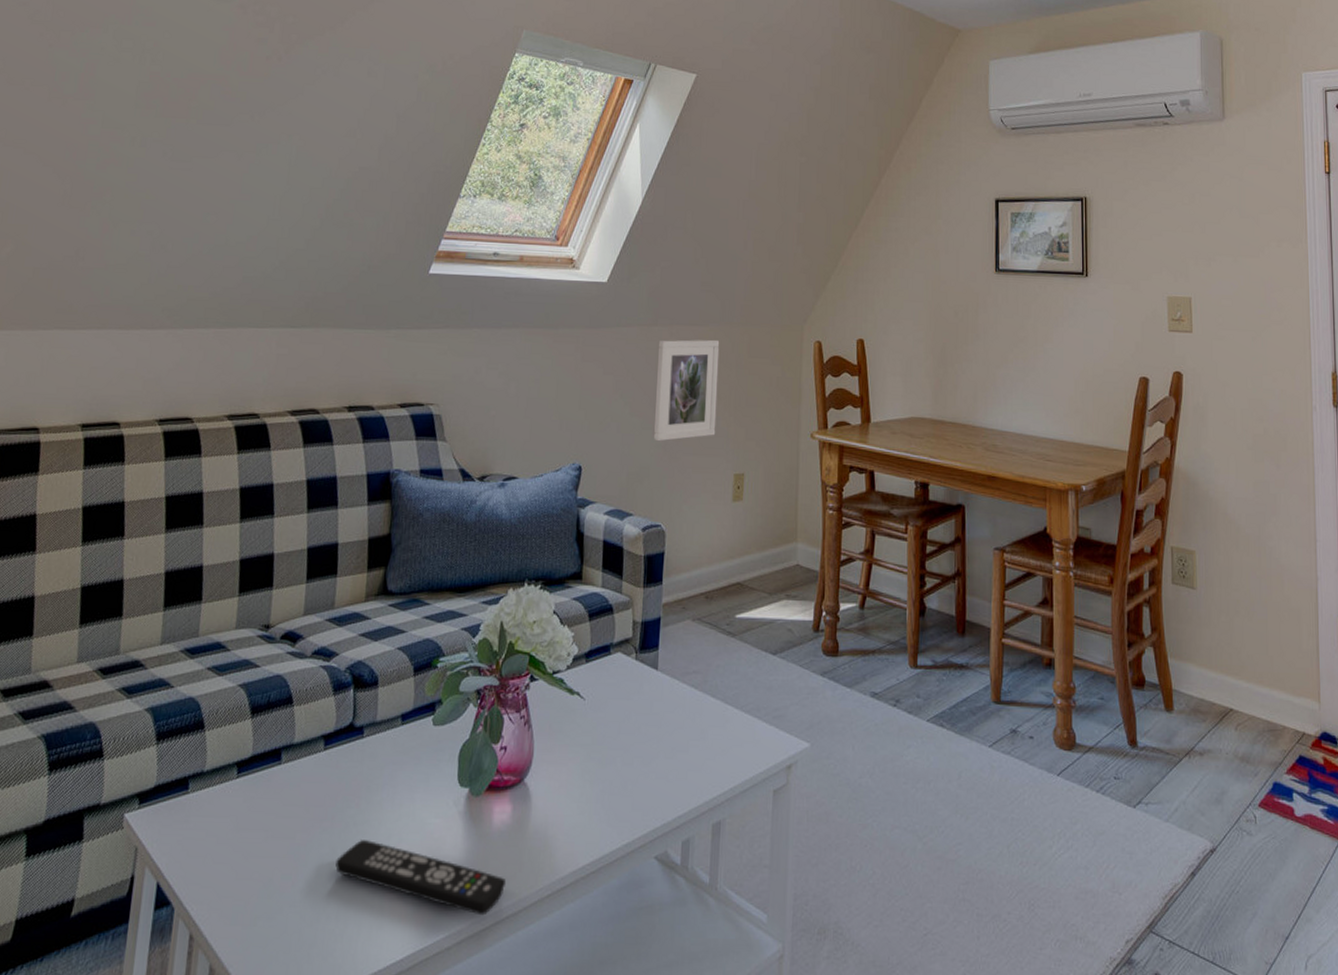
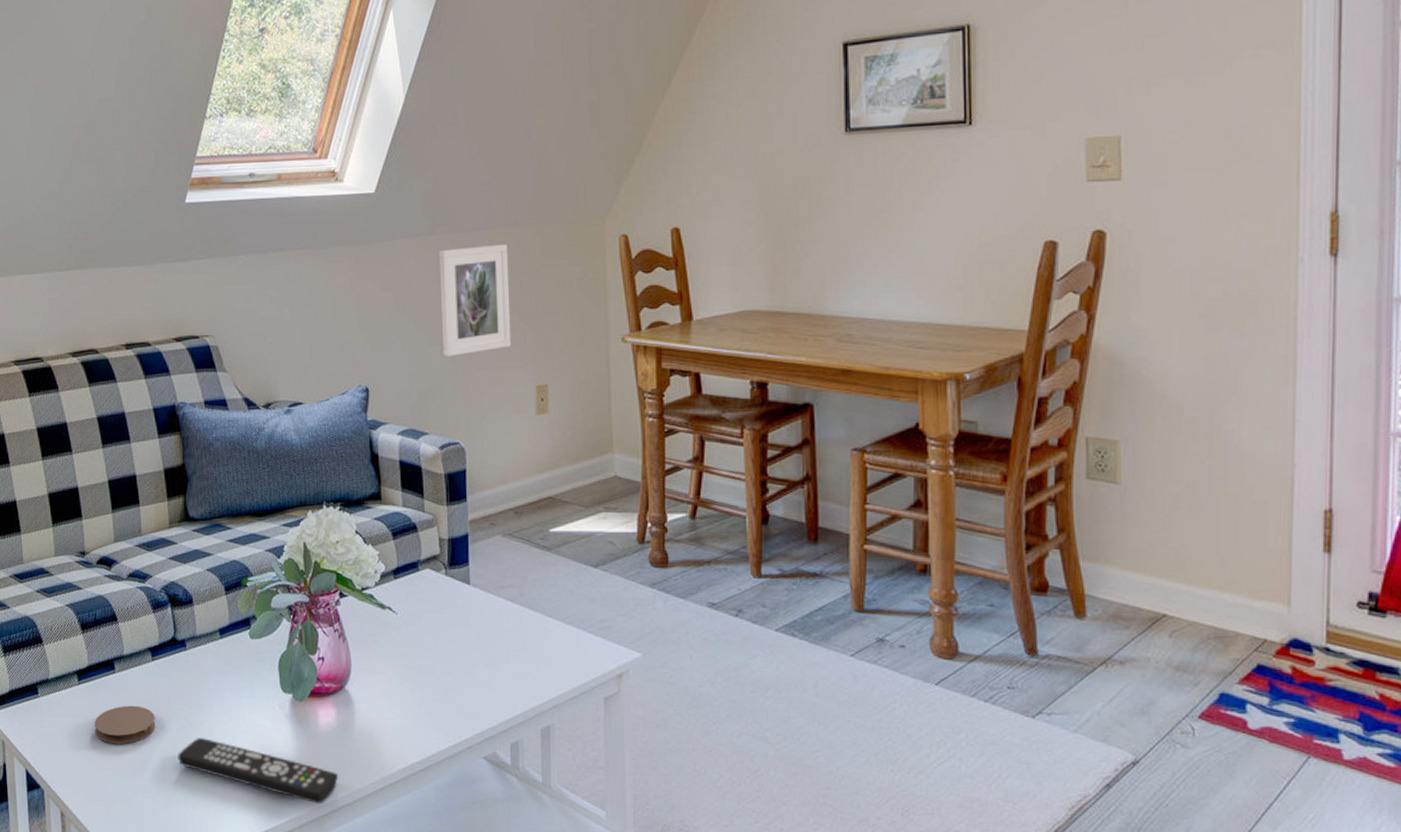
coaster: none [246,802,318,849] -> present [94,705,156,745]

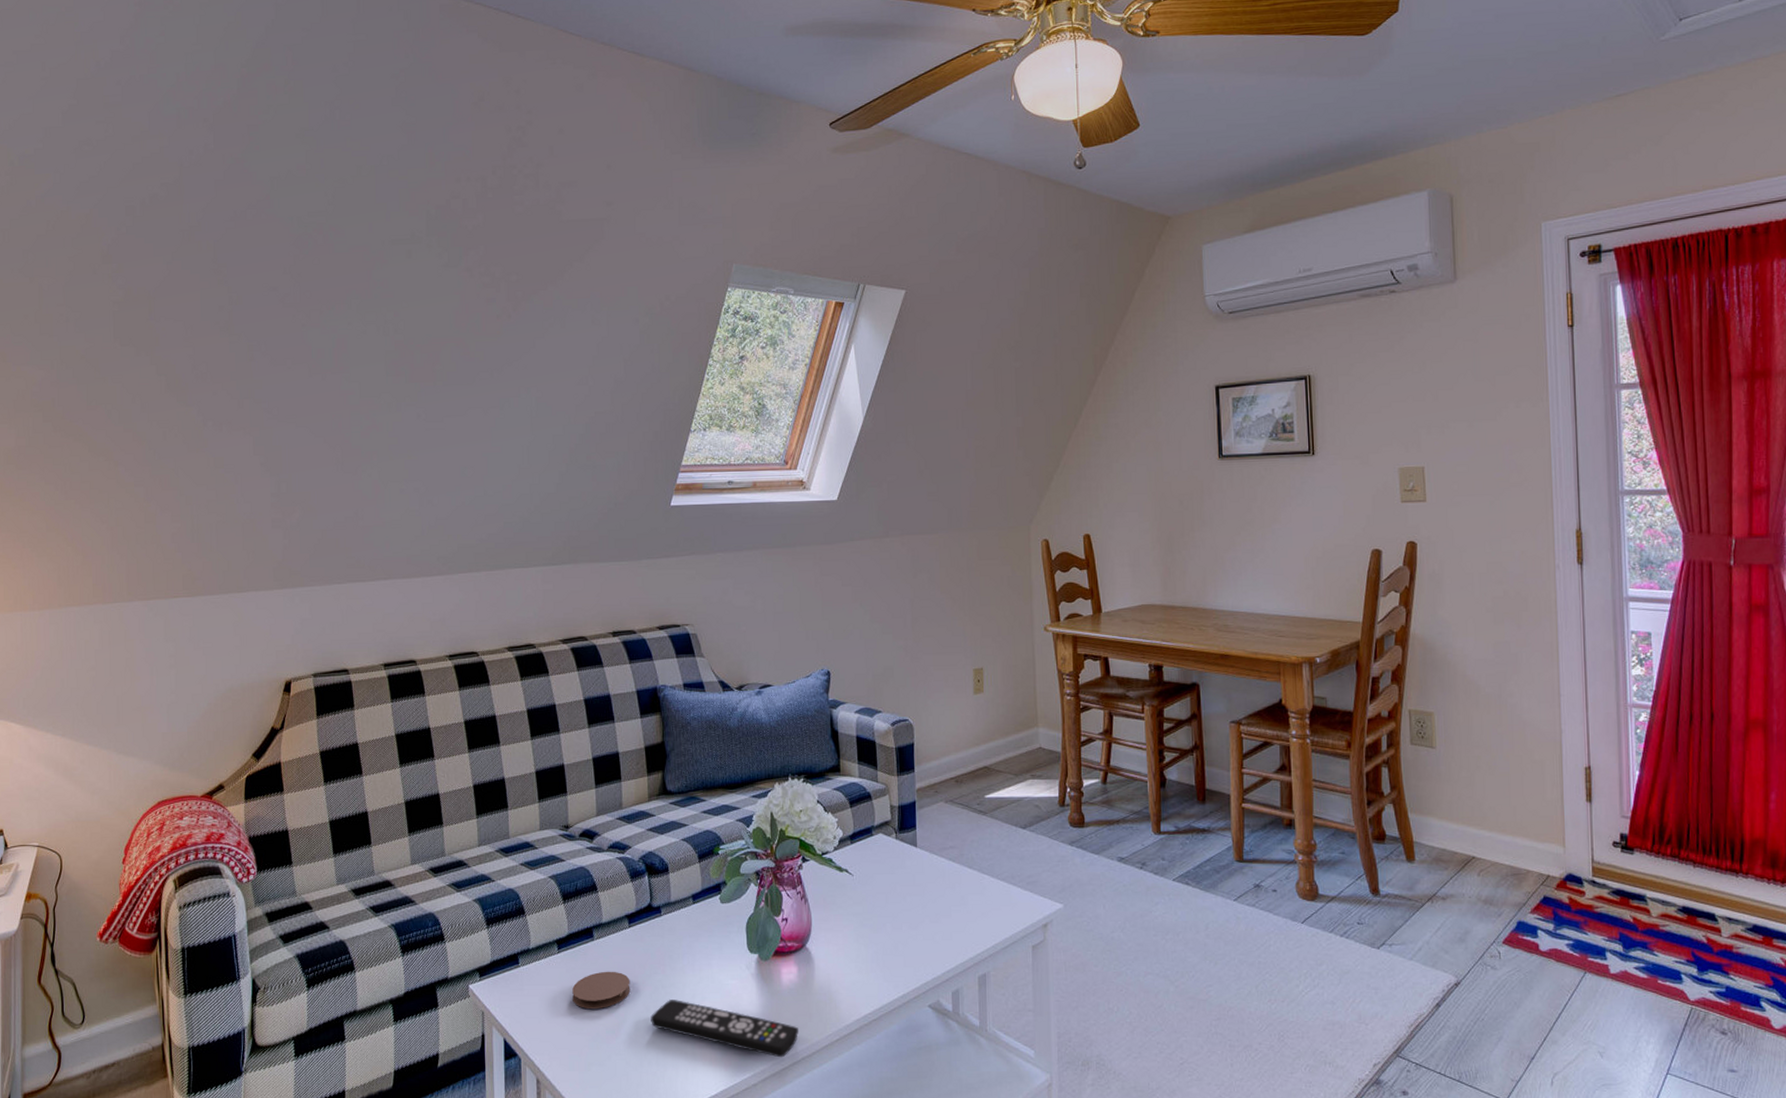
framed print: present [439,243,512,357] -> none [892,545,953,644]

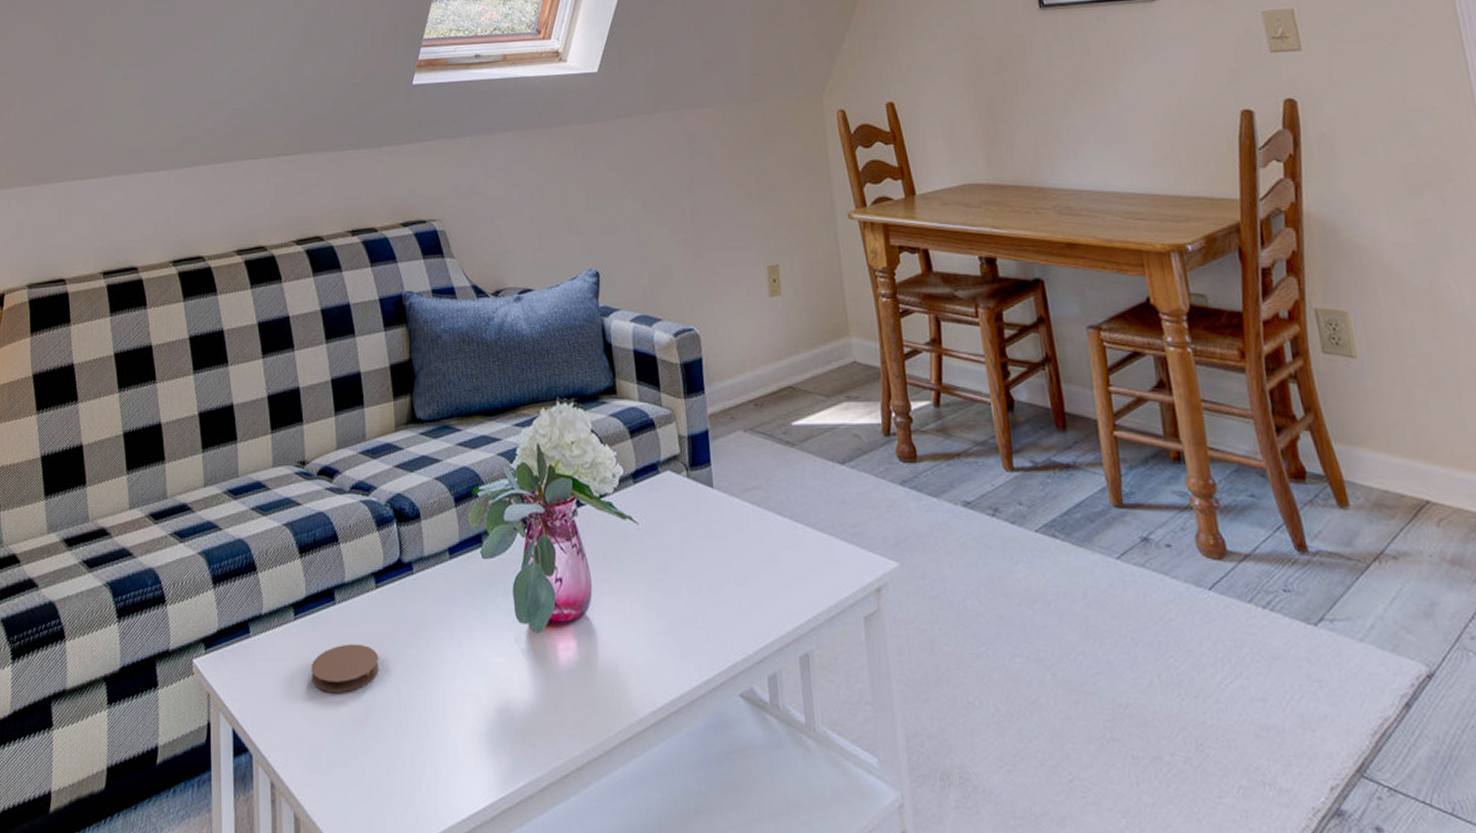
remote control: present [651,1000,800,1058] -> none [403,682,583,761]

